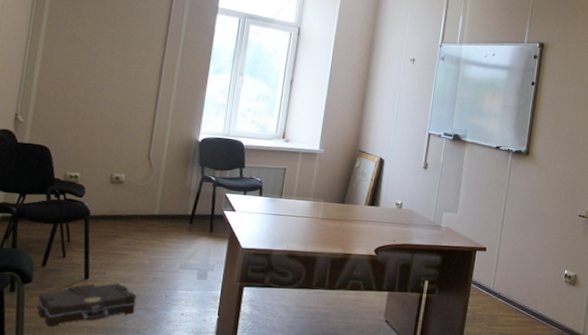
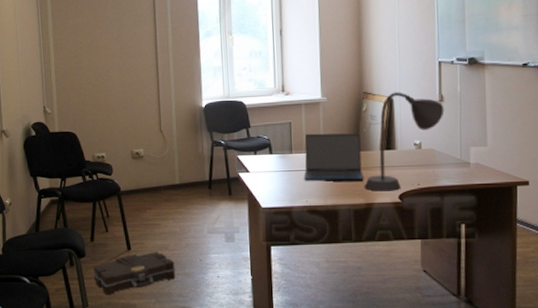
laptop: none [289,181,350,233] -> present [304,133,364,182]
desk lamp: none [344,154,427,244] -> present [364,92,445,192]

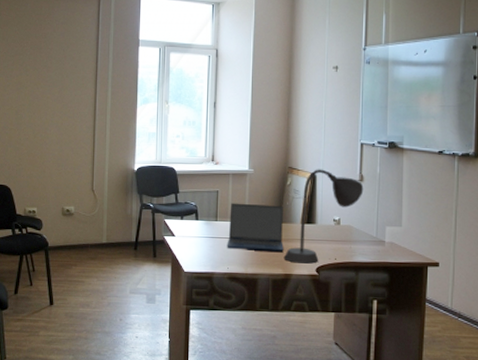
briefcase: present [93,252,176,295] -> none [14,308,95,349]

